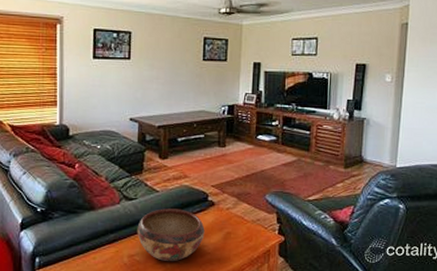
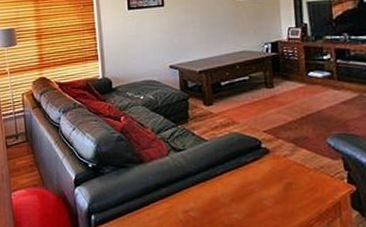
decorative bowl: present [137,208,205,262] -> none [189,158,263,218]

